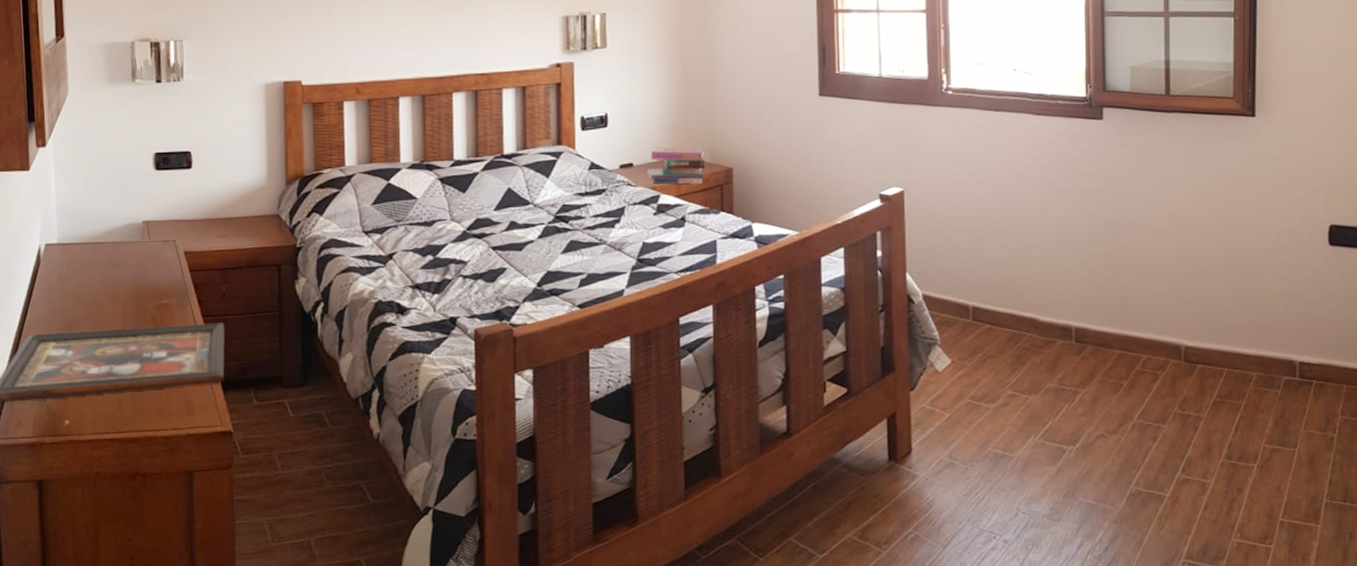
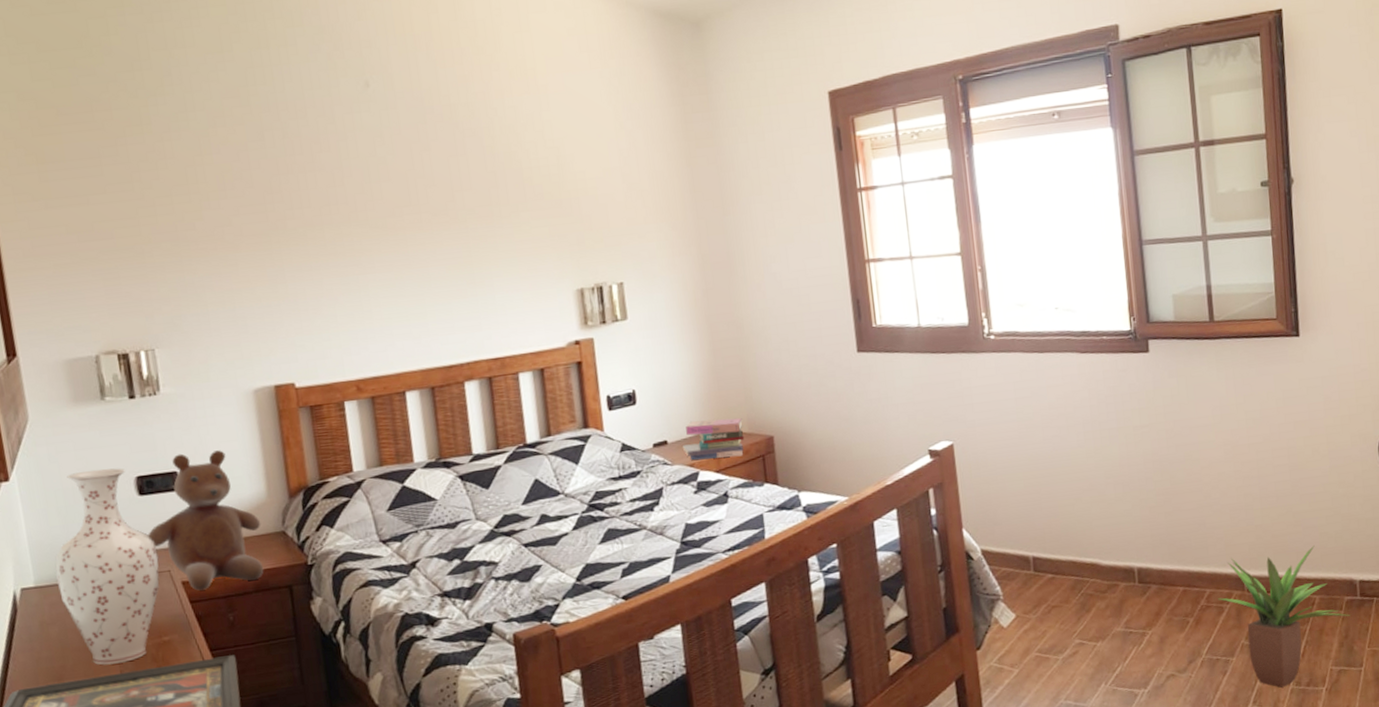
vase: none [76,143,167,320] -> present [54,468,160,666]
teddy bear: none [159,136,259,261] -> present [148,450,264,591]
potted plant: none [1153,323,1288,460] -> present [1218,546,1351,688]

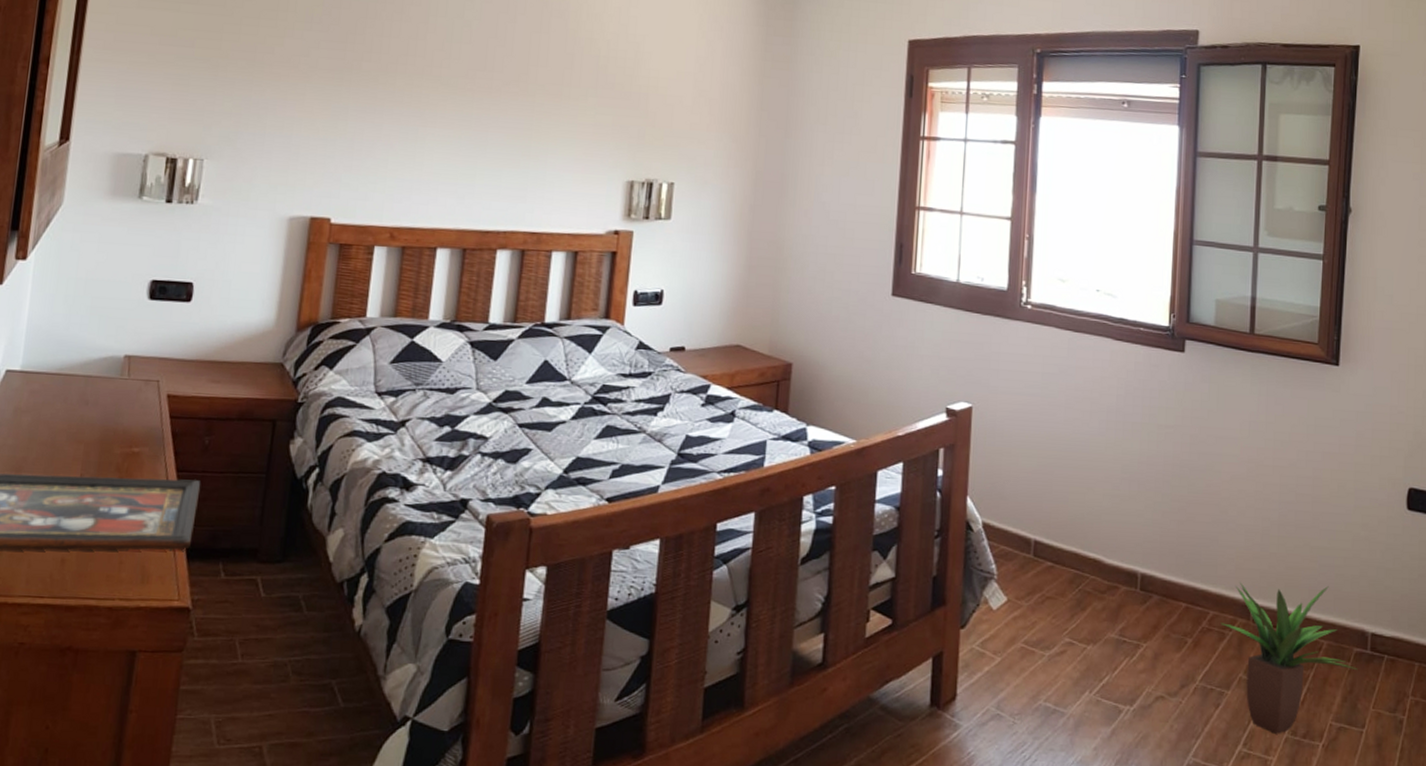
vase: present [54,468,160,666] -> none [43,264,152,467]
teddy bear: present [148,450,264,591] -> none [146,265,262,408]
books: present [682,417,745,460] -> none [698,332,765,377]

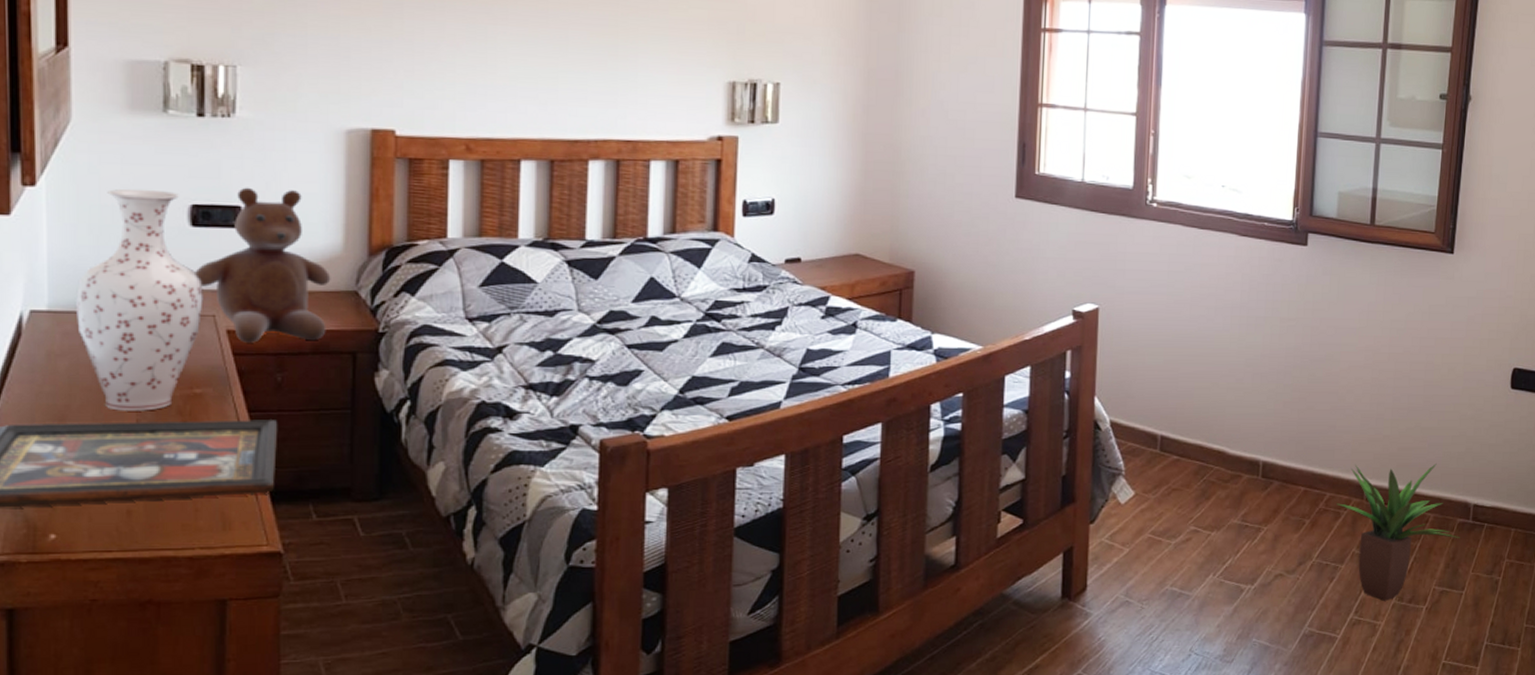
vase: none [43,264,152,467] -> present [75,188,203,411]
teddy bear: none [146,265,262,408] -> present [195,187,331,343]

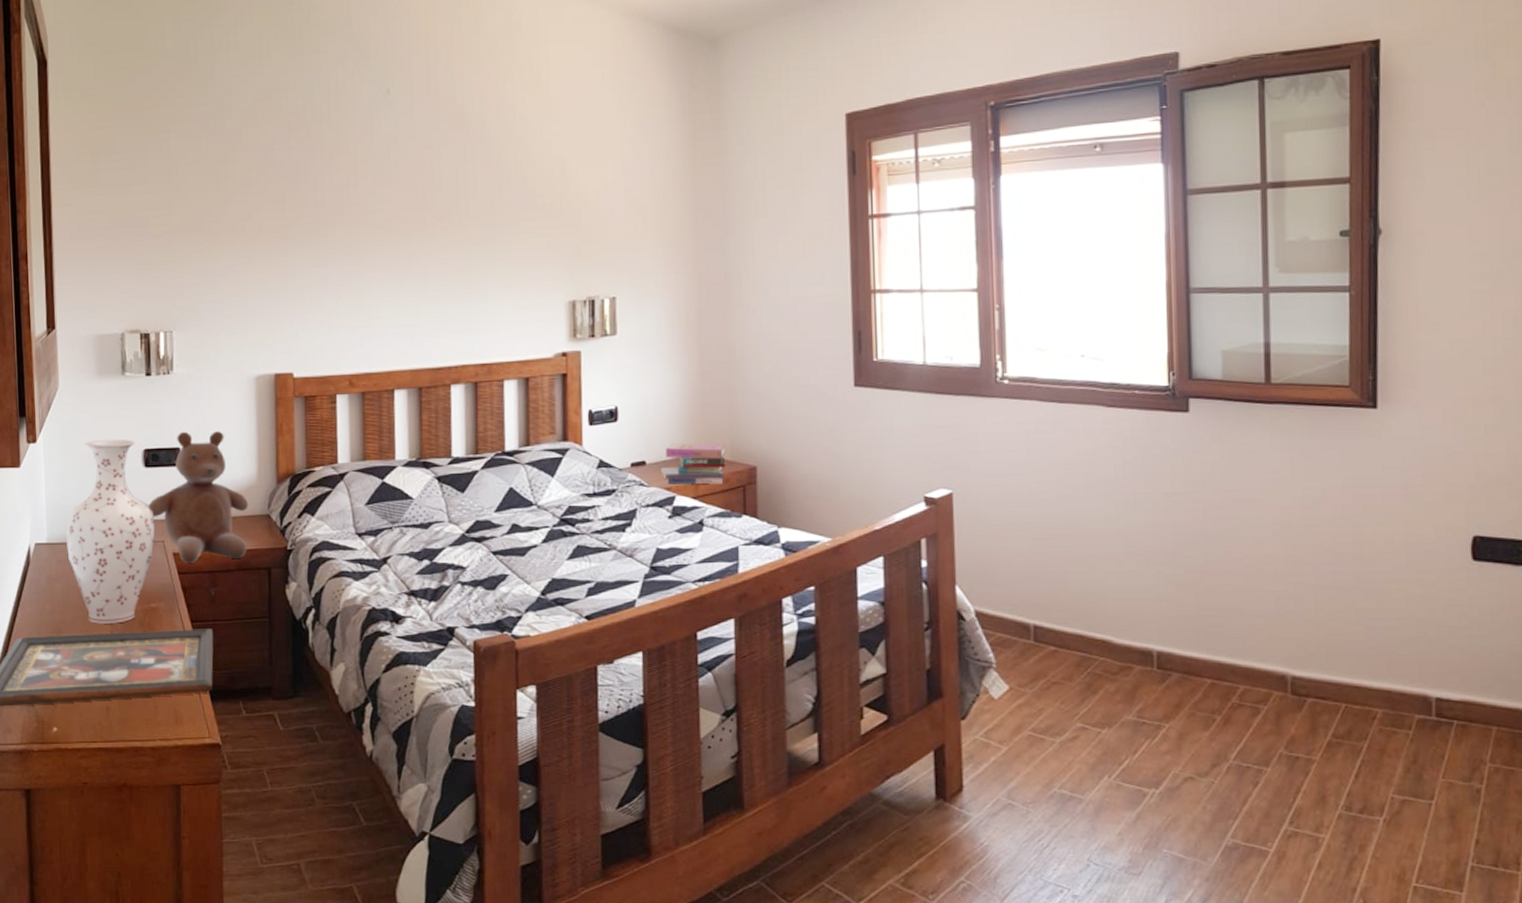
books: none [815,241,885,287] -> present [660,443,726,485]
potted plant: present [1336,464,1460,601] -> none [1253,651,1422,810]

